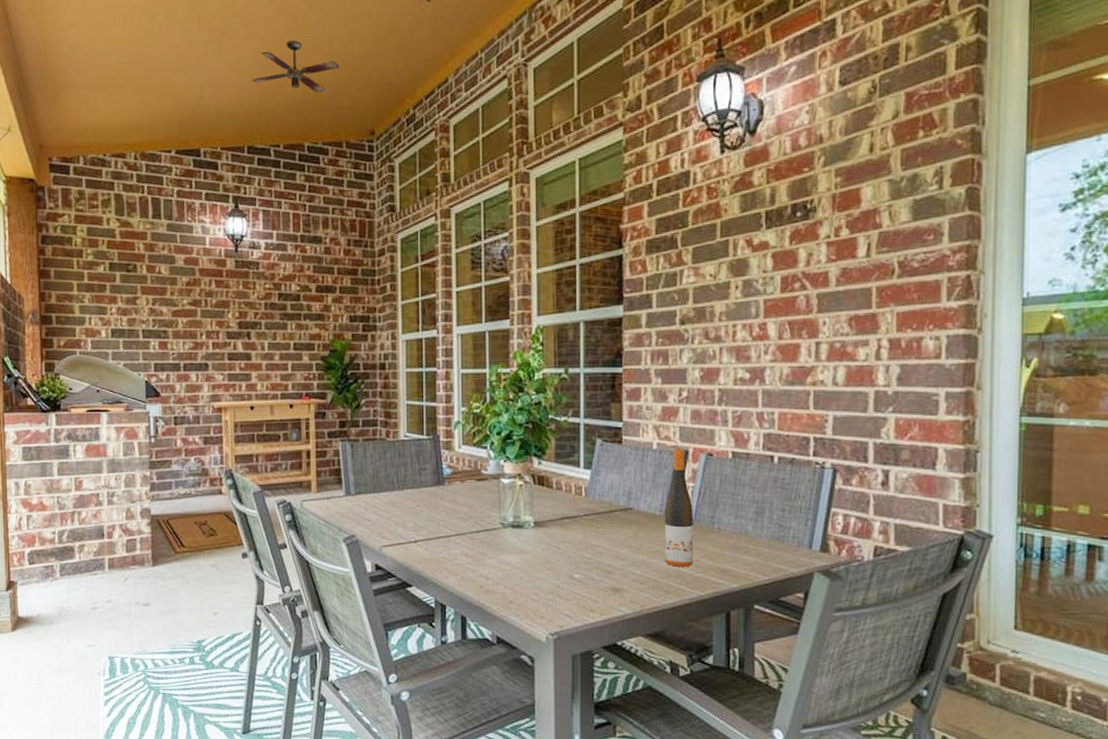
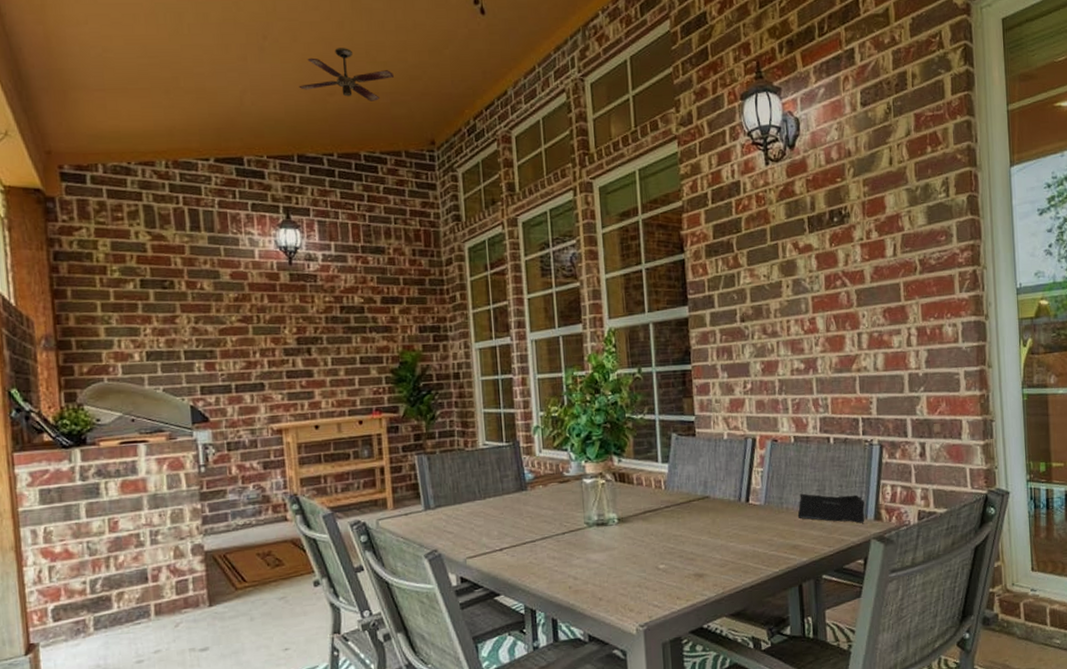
wine bottle: present [664,449,694,567] -> none [738,437,768,548]
speaker: none [730,514,811,553] -> present [797,493,865,523]

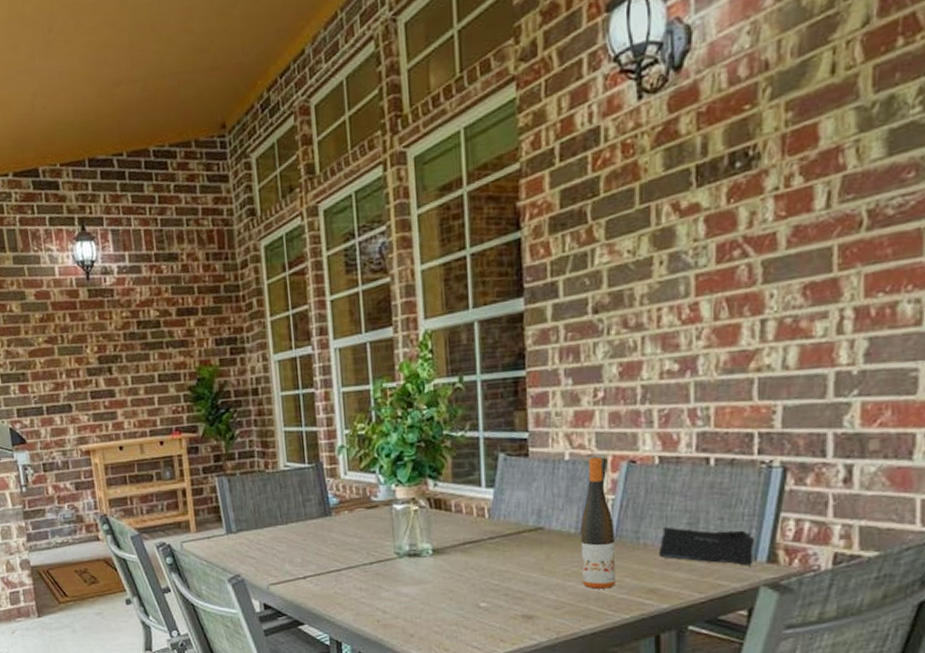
ceiling fan: present [299,48,394,101] -> none [85,26,180,87]
wine bottle: none [738,437,768,548] -> present [580,457,617,589]

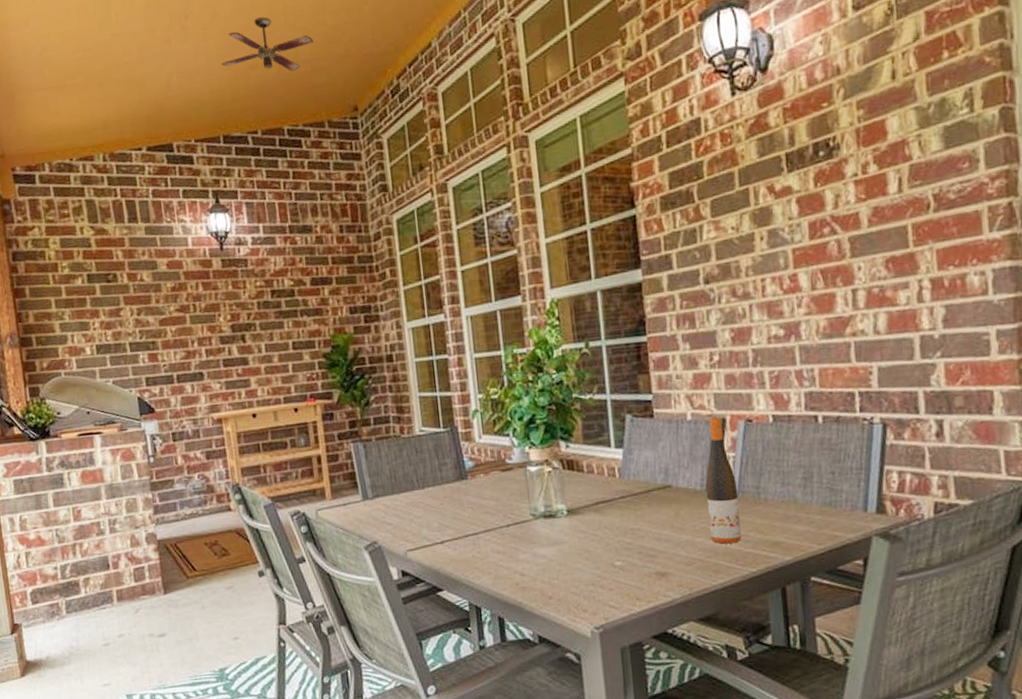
ceiling fan: none [85,26,180,87] -> present [221,16,313,71]
speaker: present [658,527,755,566] -> none [778,482,865,517]

